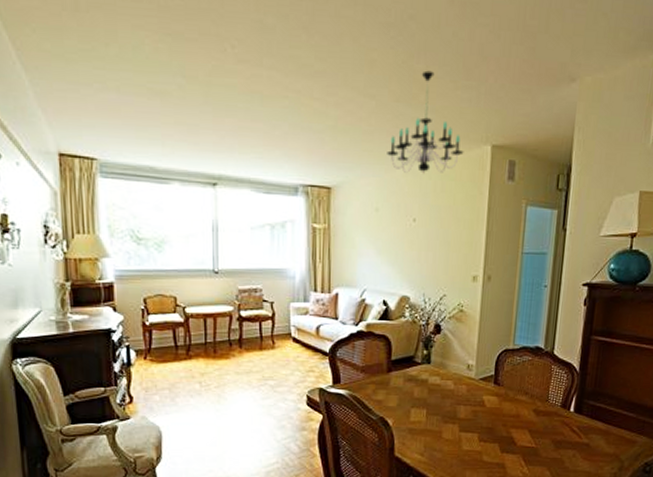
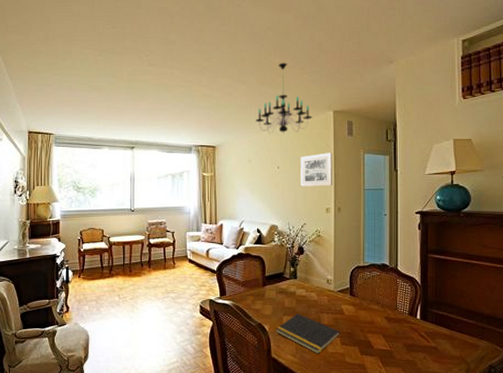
notepad: none [401,405,479,453] -> present [275,313,341,354]
wall art: none [442,202,486,248] -> present [300,153,332,187]

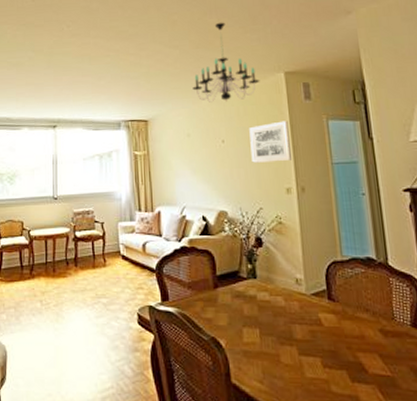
notepad: present [275,313,341,354] -> none [234,324,321,381]

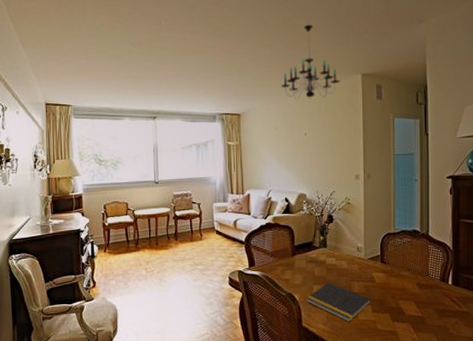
notepad: none [234,324,321,381] -> present [306,282,372,322]
wall art: present [249,121,291,163] -> none [328,117,362,153]

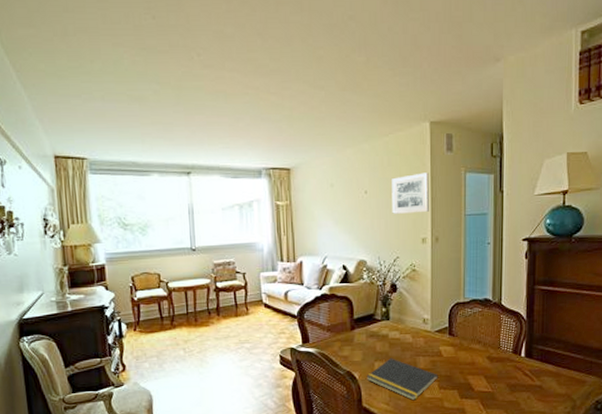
chandelier: present [281,24,340,99] -> none [337,62,406,151]
wall art: none [328,117,362,153] -> present [392,172,429,214]

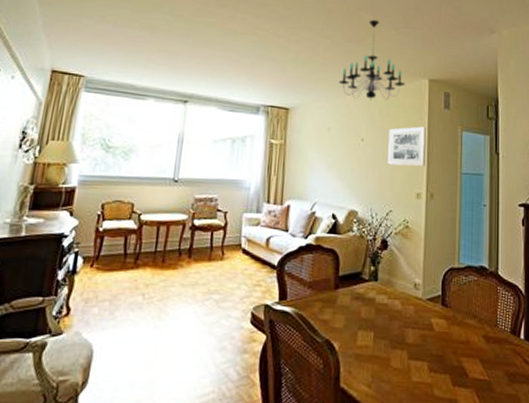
chandelier: none [337,62,406,151] -> present [339,19,405,101]
notepad: present [366,358,438,401] -> none [347,327,429,385]

